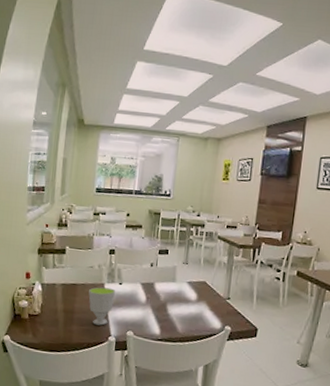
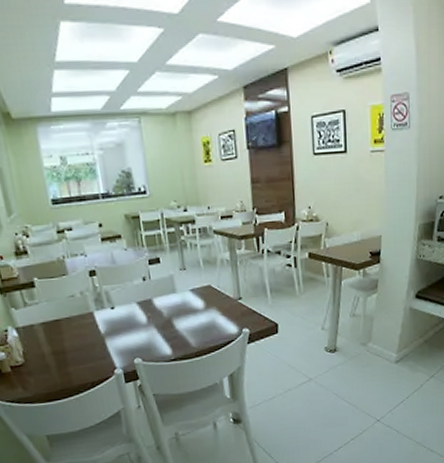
cup: present [88,287,116,326] -> none [76,315,111,361]

